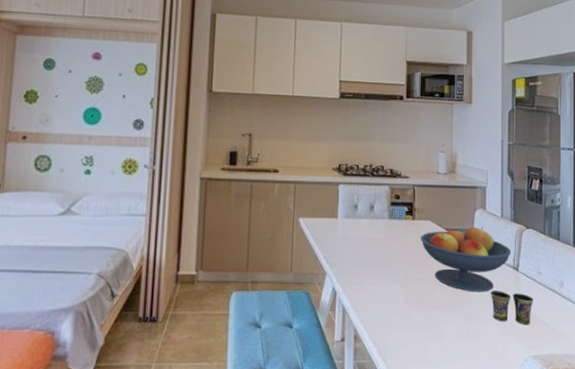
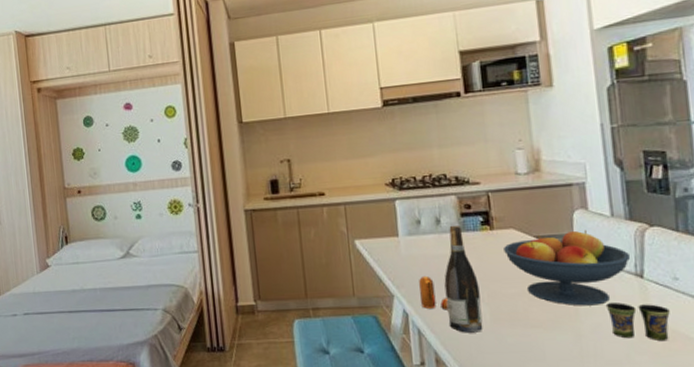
pepper shaker: none [349,256,371,290] -> present [419,275,449,310]
wine bottle: none [369,212,398,312] -> present [444,225,483,333]

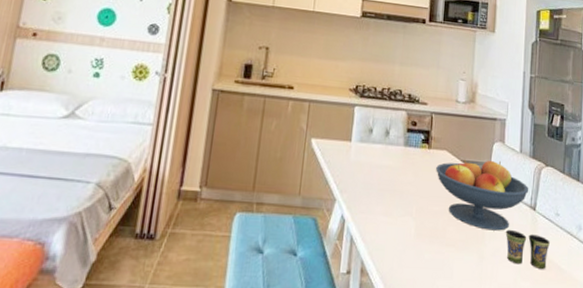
pepper shaker: present [419,275,449,310] -> none [358,183,382,221]
wine bottle: present [444,225,483,333] -> none [379,138,411,246]

